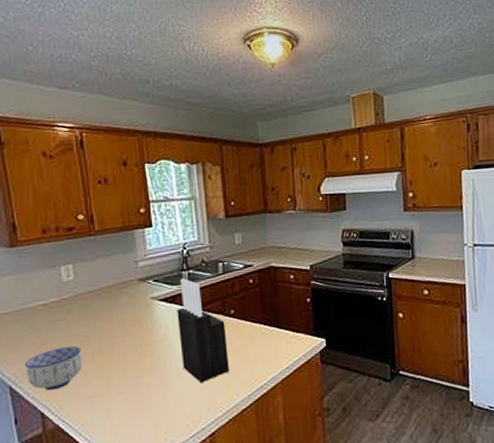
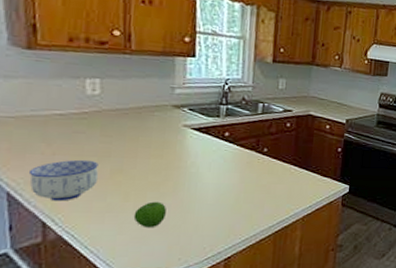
apple: none [118,380,147,409] -> present [133,201,166,228]
knife block: present [177,278,229,384] -> none [207,111,257,211]

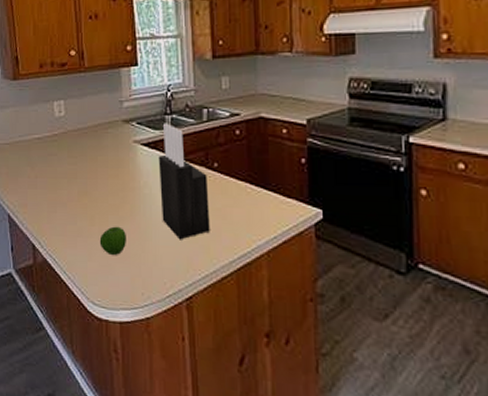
bowl: present [28,159,99,202] -> none [20,182,70,224]
knife block: none [207,111,257,211] -> present [158,123,210,240]

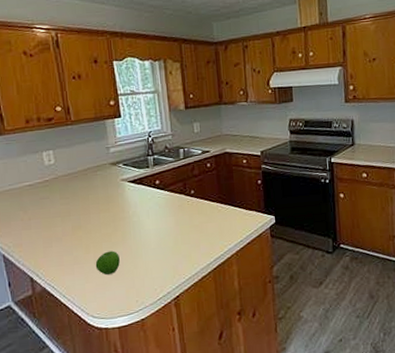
knife block: present [158,123,210,240] -> none [144,162,191,254]

